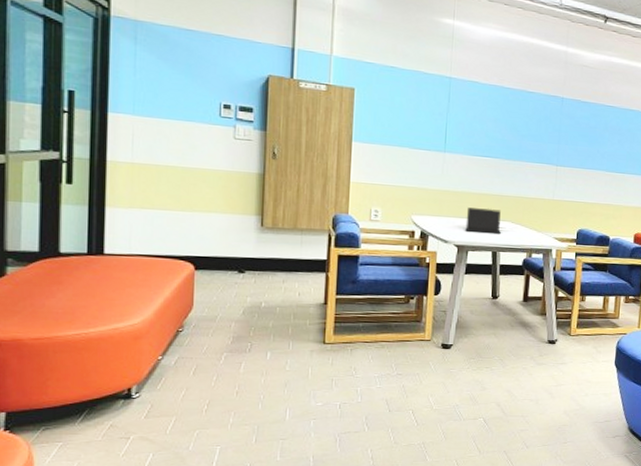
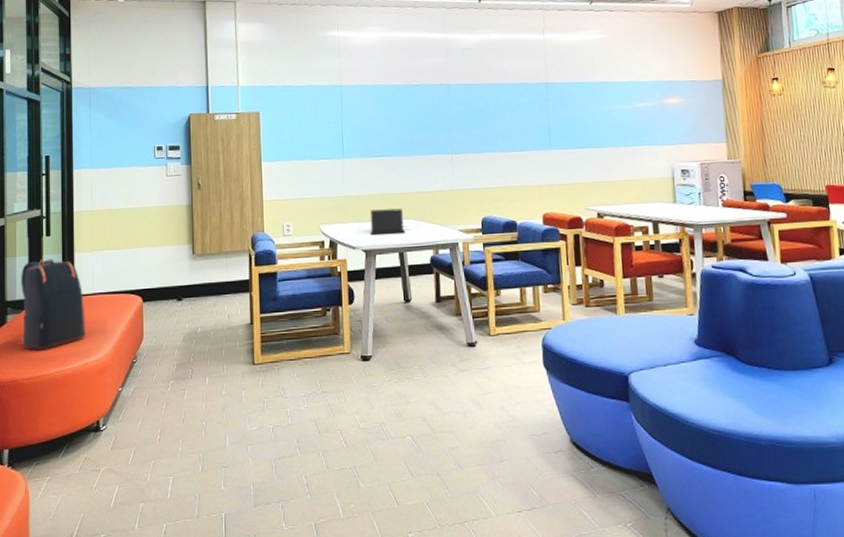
backpack: none [20,208,118,309] -> present [16,258,86,350]

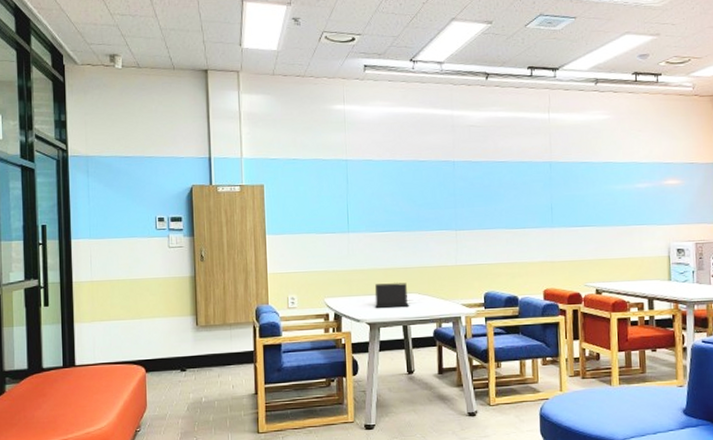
backpack: present [16,258,86,350] -> none [16,328,87,419]

